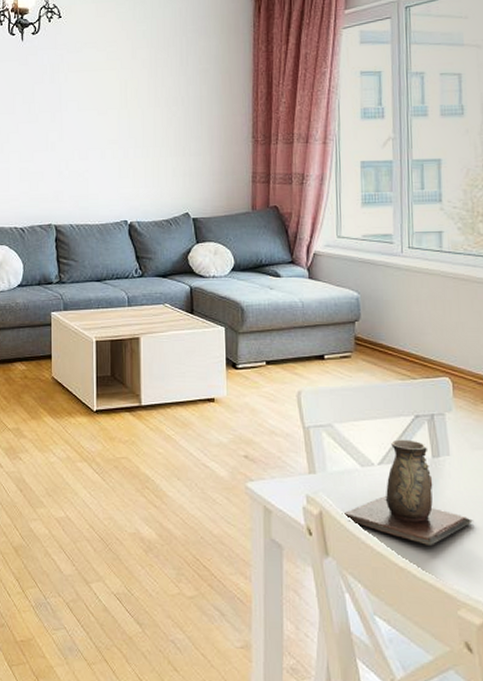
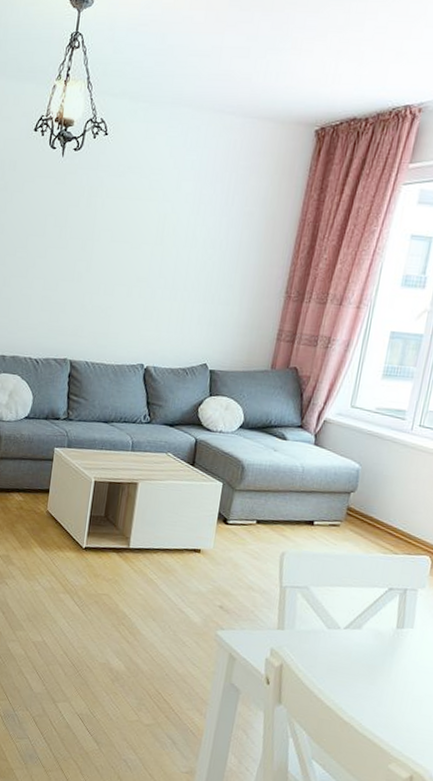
decorative vase: present [342,439,473,545] -> none [301,608,421,706]

